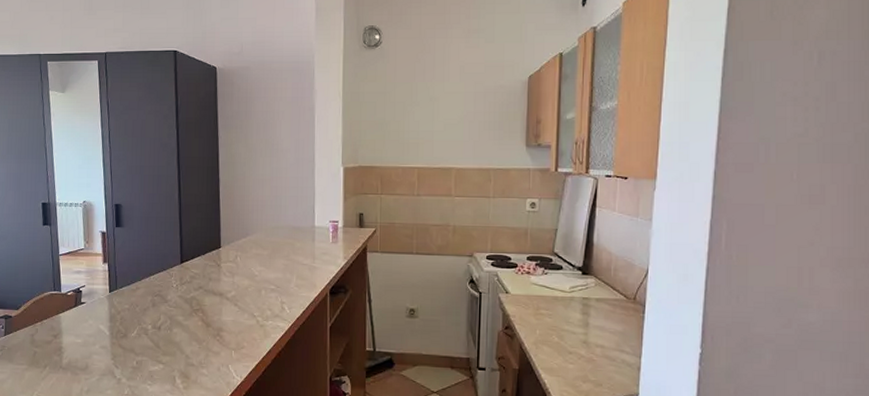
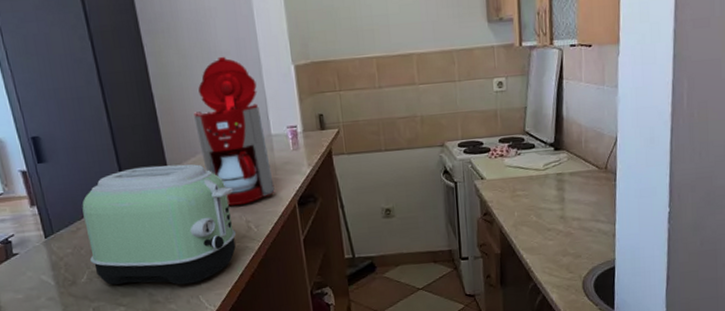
toaster: none [143,241,273,353] -> present [82,164,237,285]
coffee maker: none [250,153,312,286] -> present [194,56,276,206]

